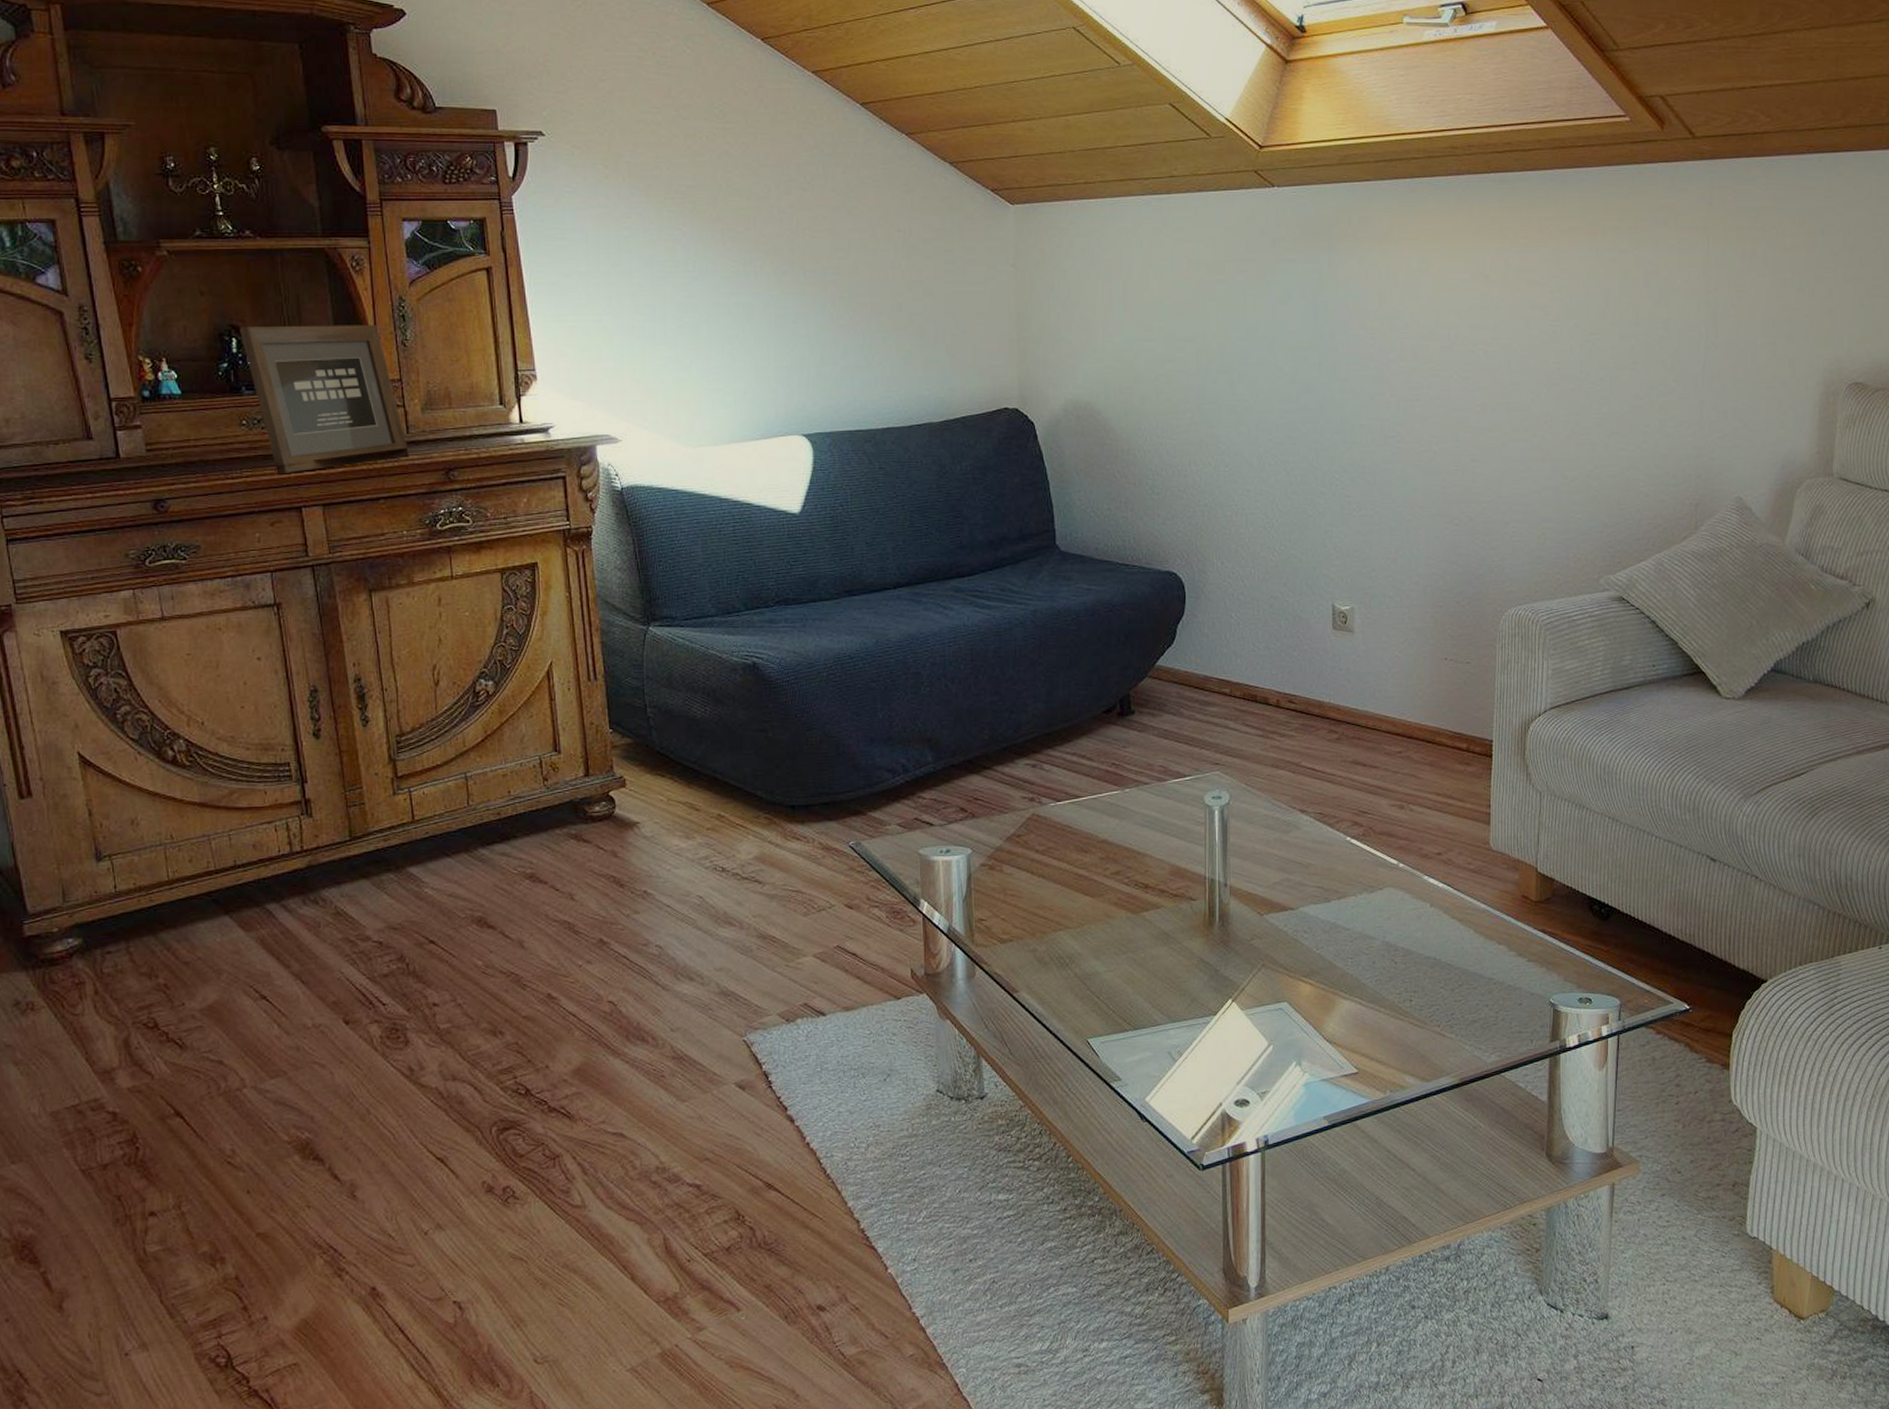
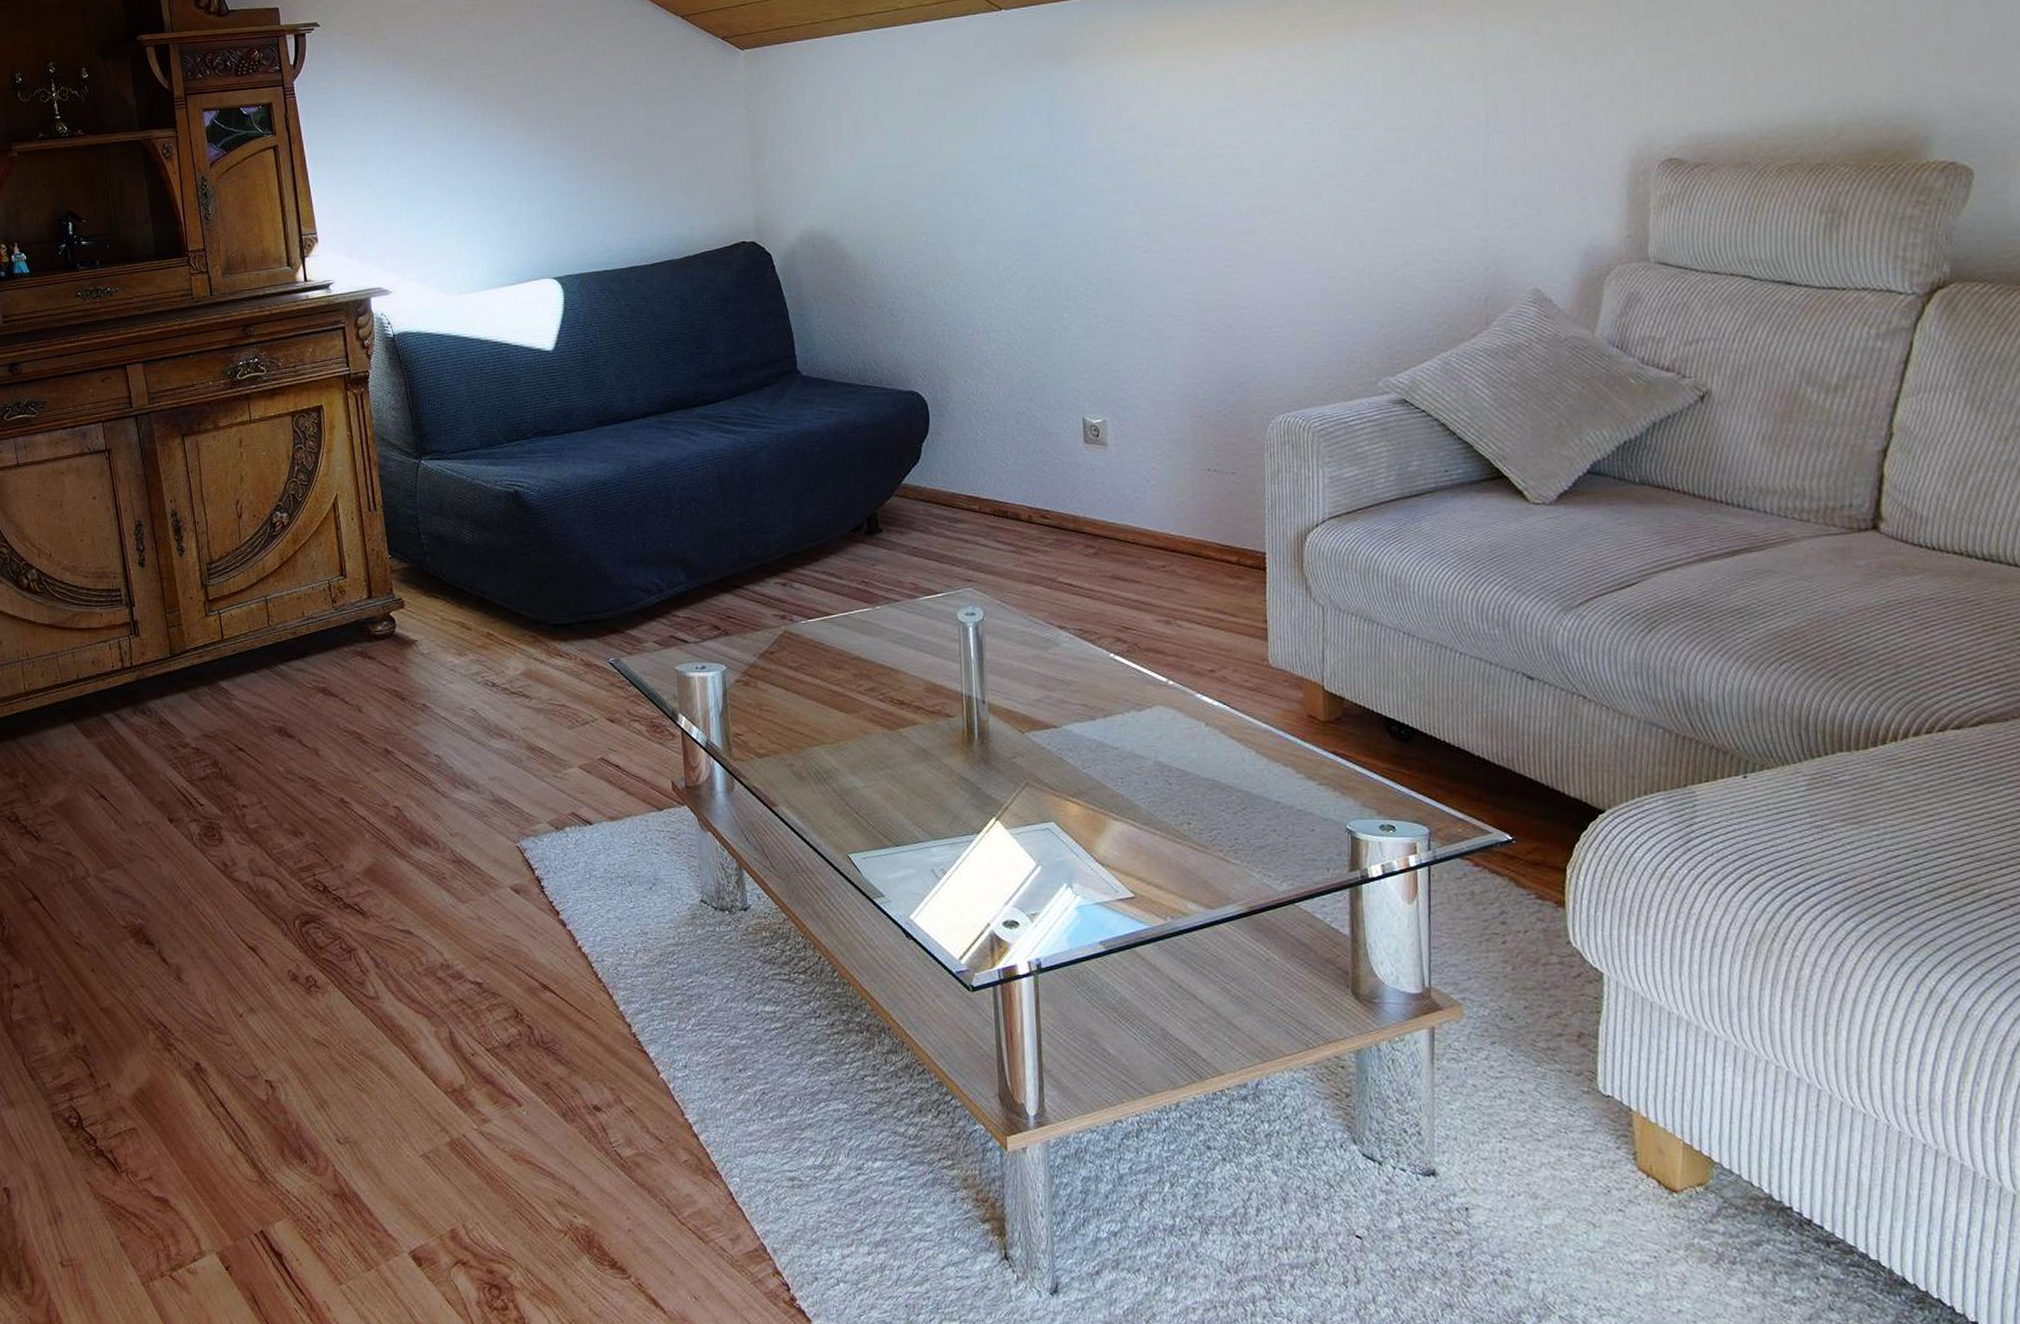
picture frame: present [240,325,409,475] -> none [75,203,213,338]

